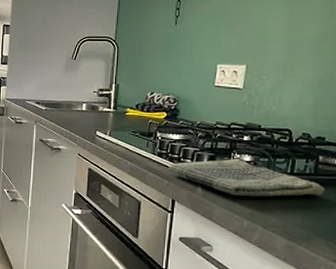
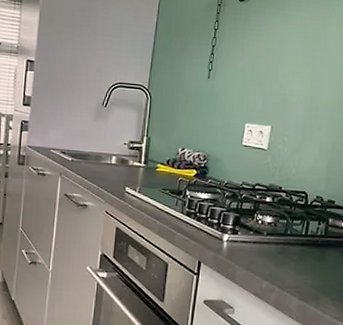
dish towel: present [169,158,325,197] -> none [196,219,333,258]

